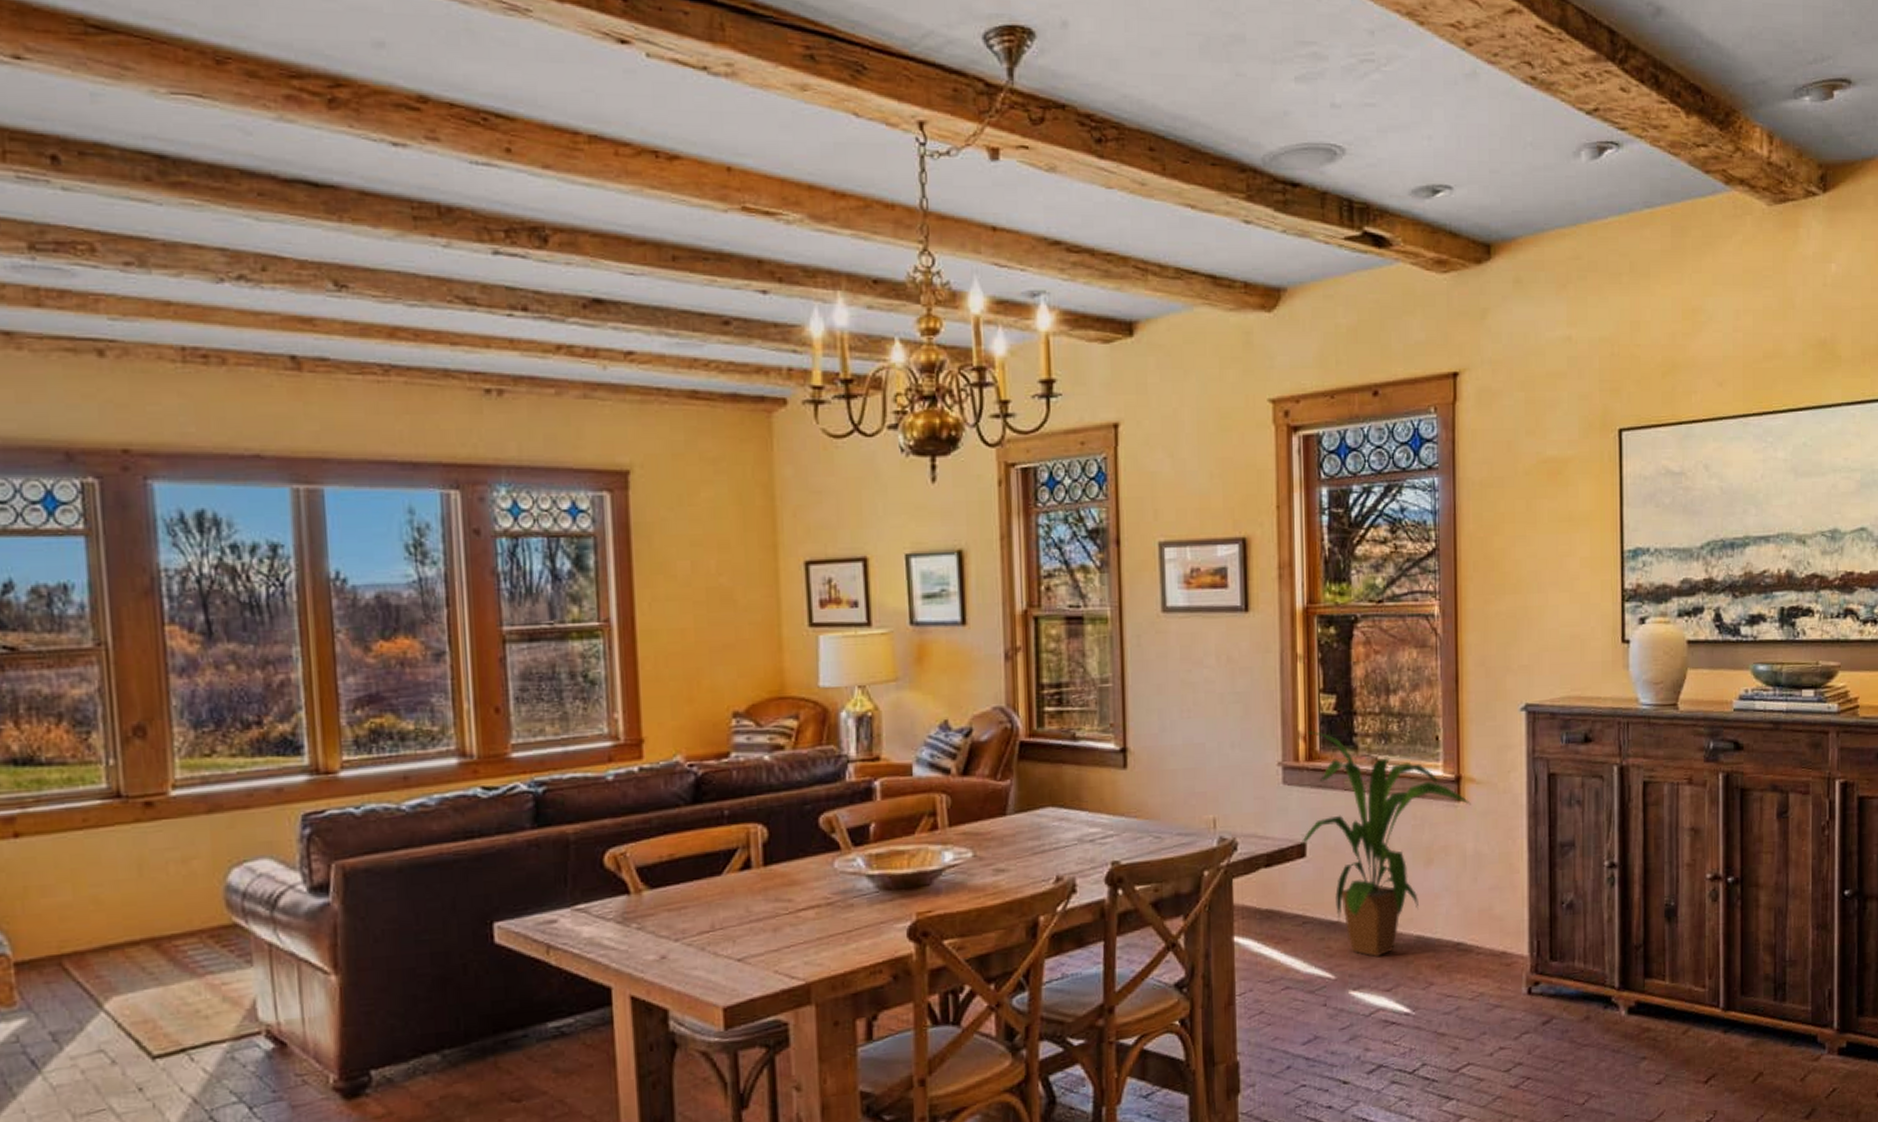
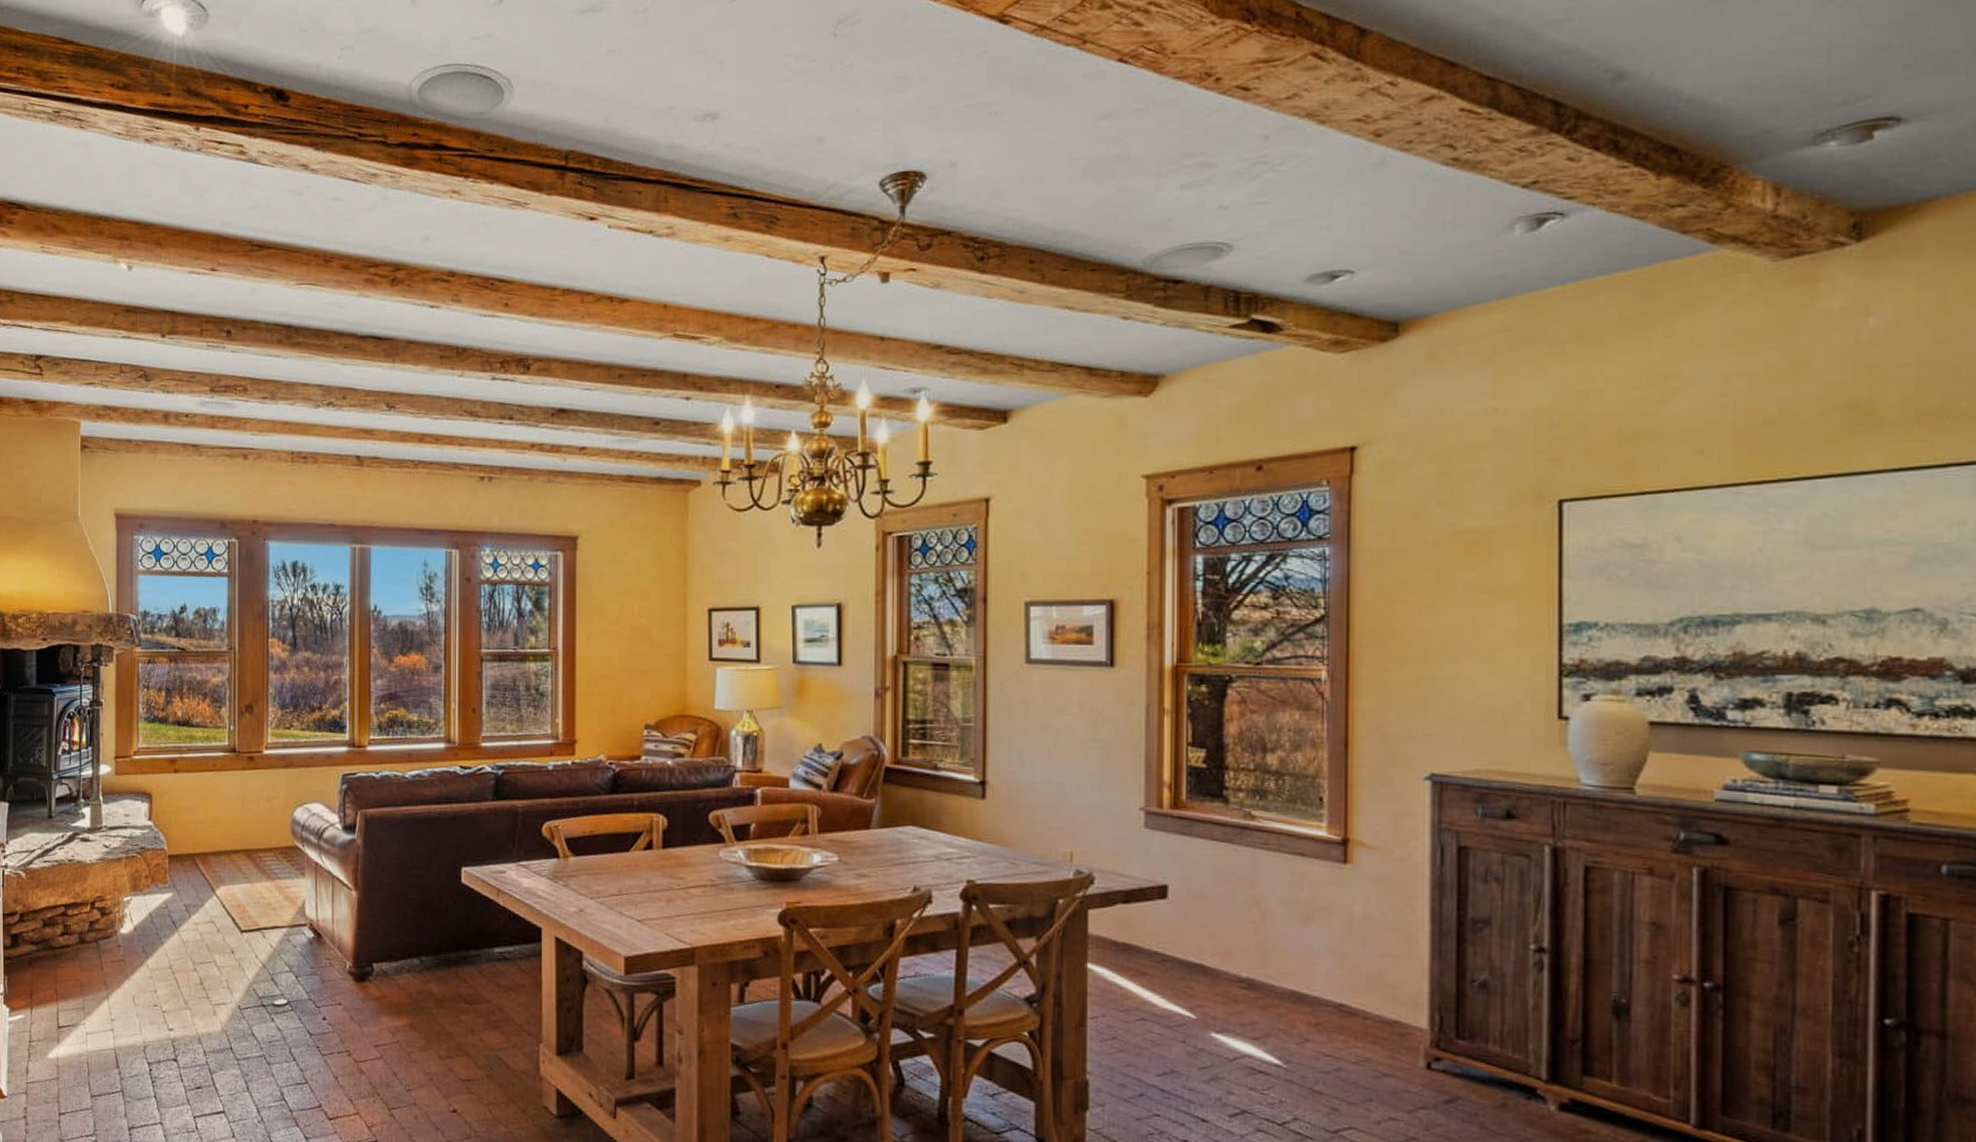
house plant: present [1300,731,1471,958] -> none [1162,781,1360,1005]

